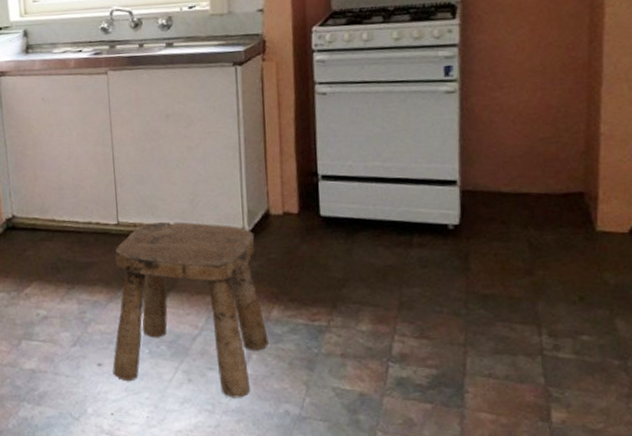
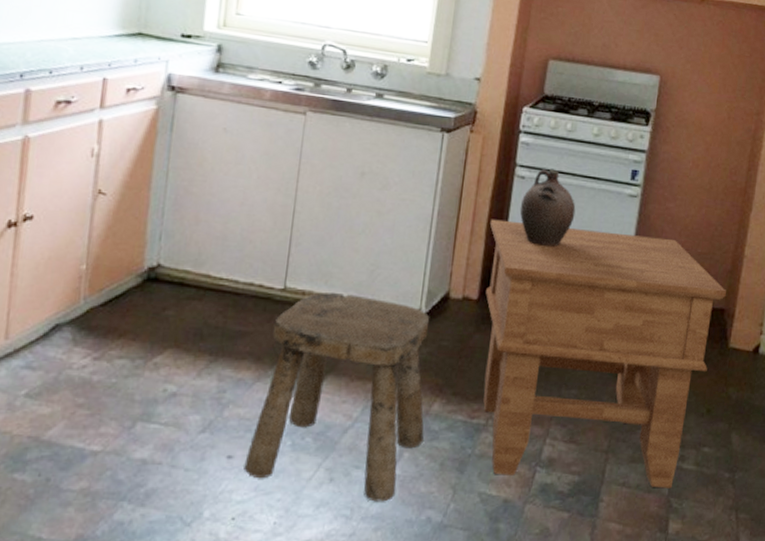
side table: none [297,128,583,378] -> present [483,219,726,489]
ceramic jug: none [326,80,387,155] -> present [519,168,576,247]

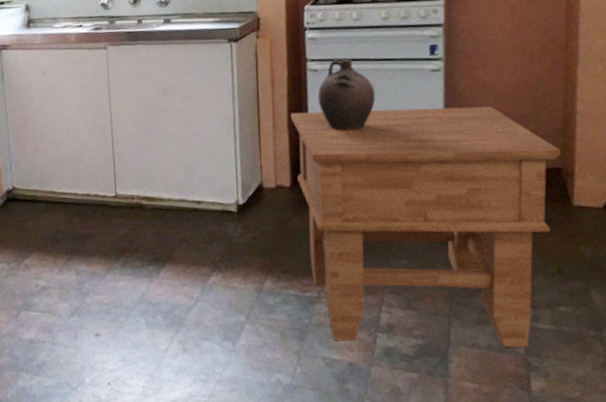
stool: present [243,292,430,502] -> none [110,194,261,368]

